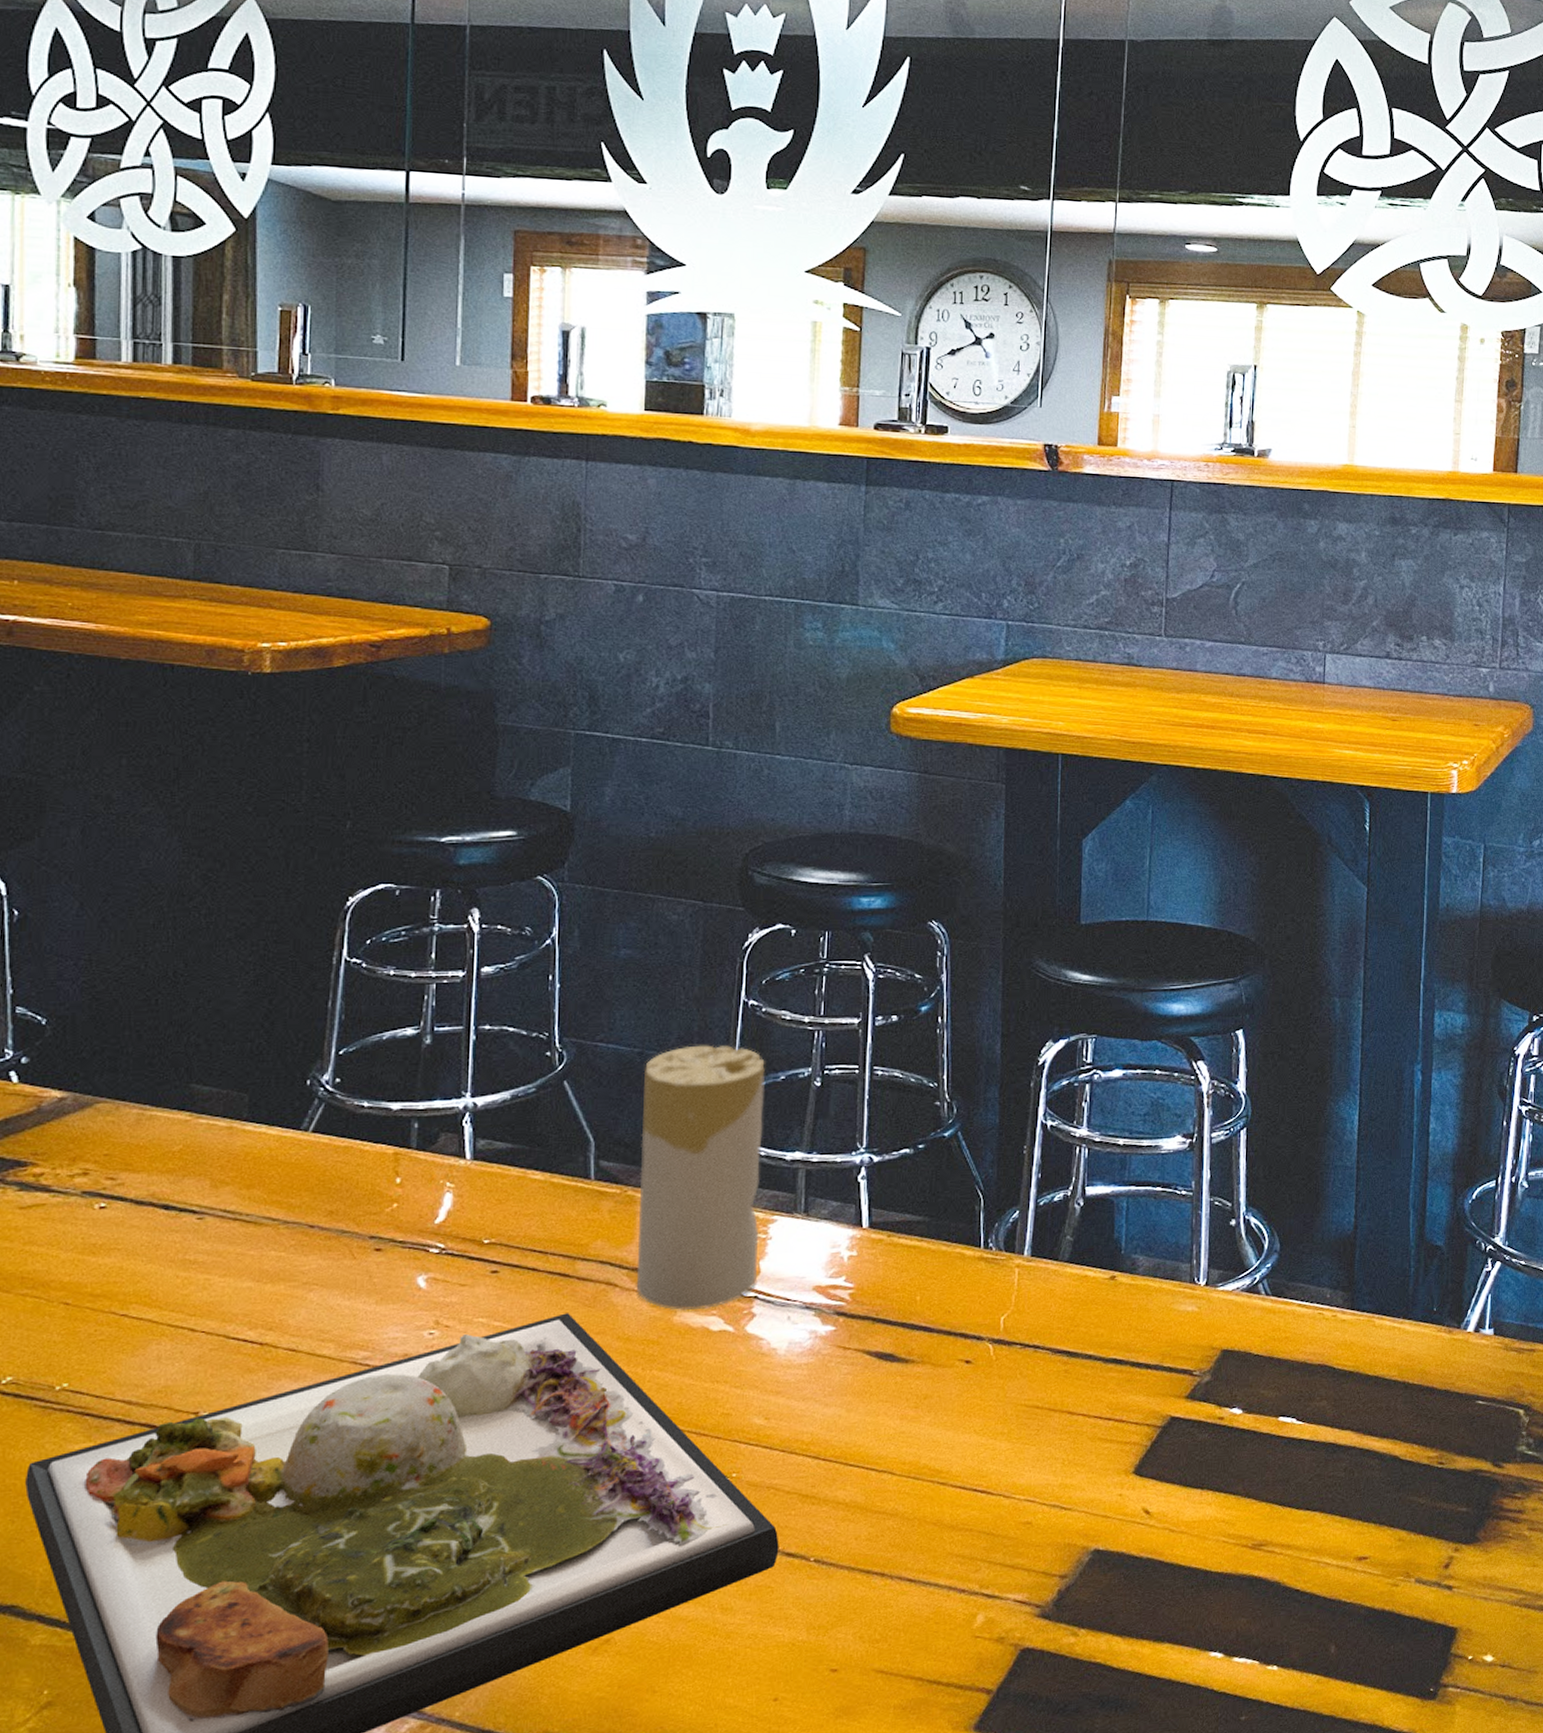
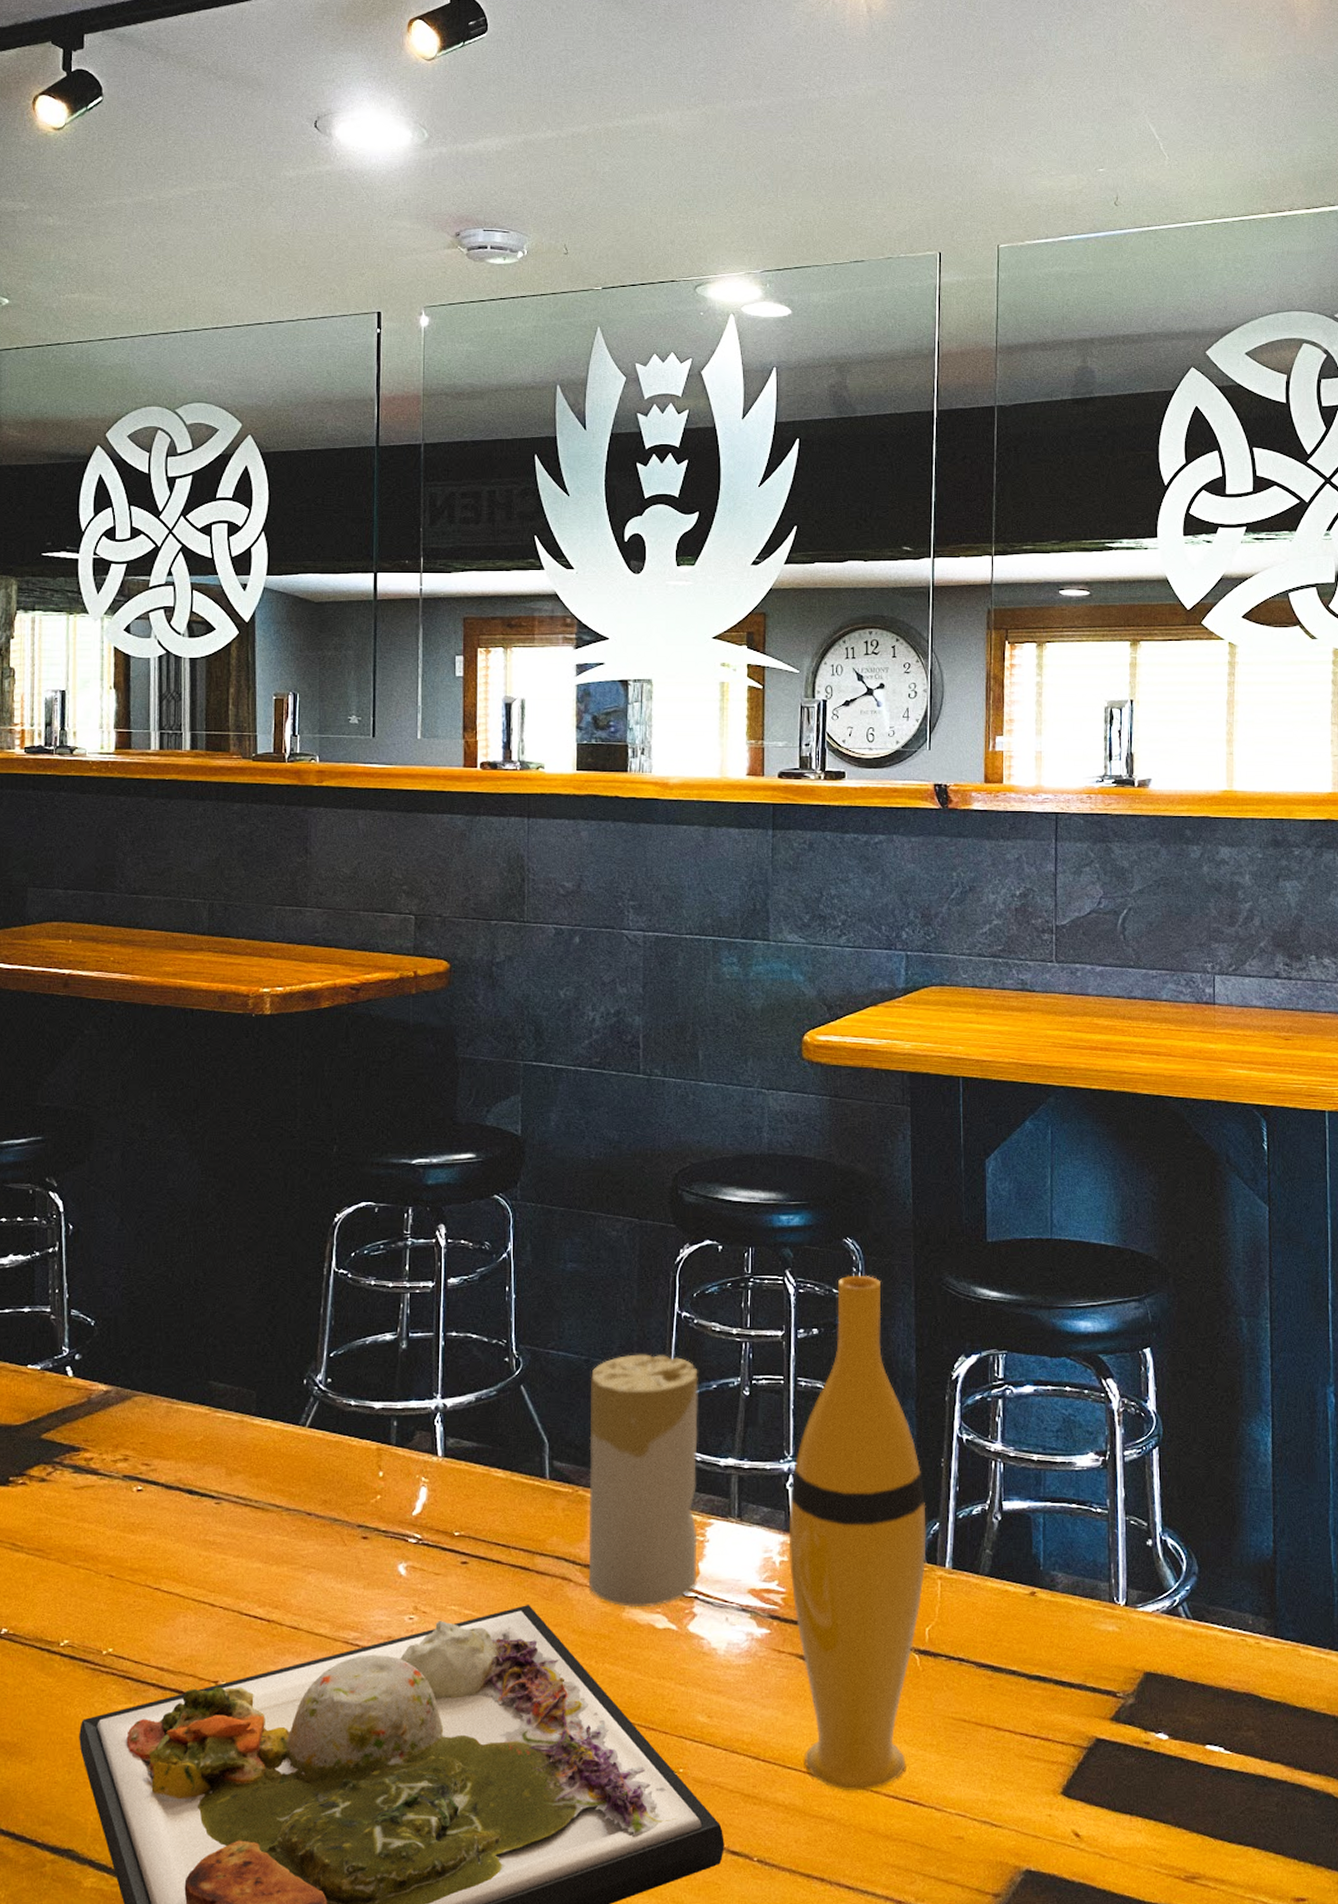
vase: none [858,959,1006,1484] -> present [788,1275,926,1791]

